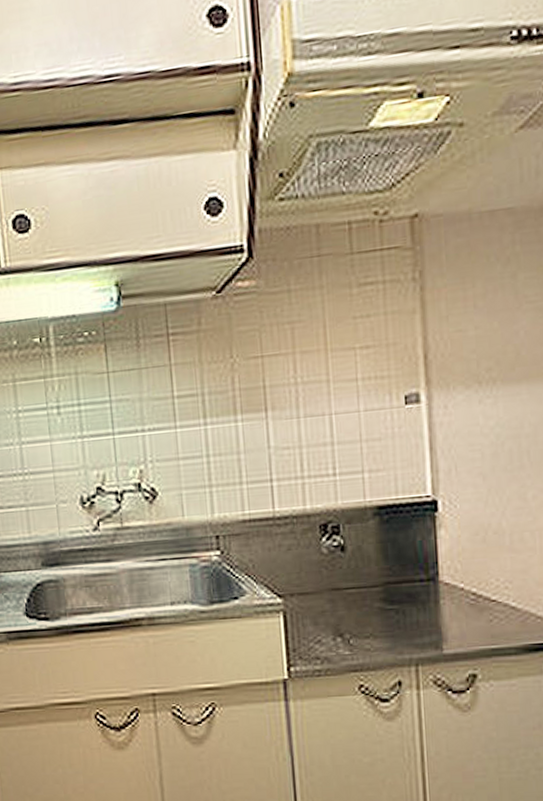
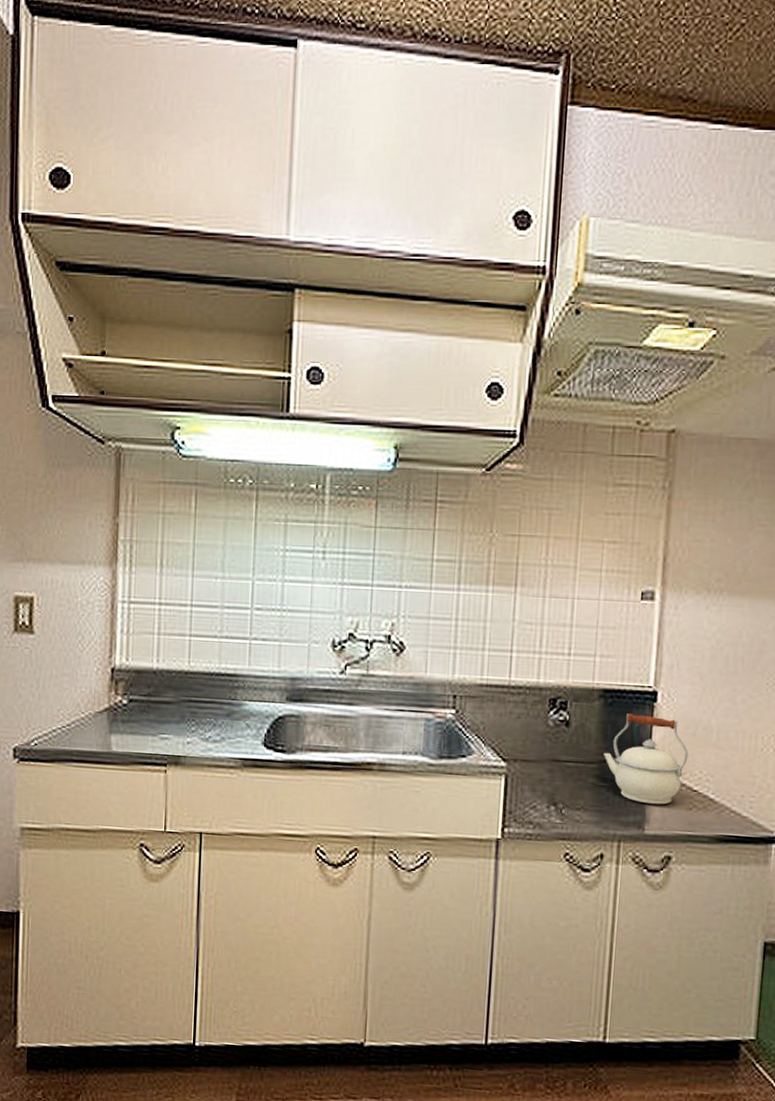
kettle: none [387,527,481,621] -> present [603,713,689,804]

